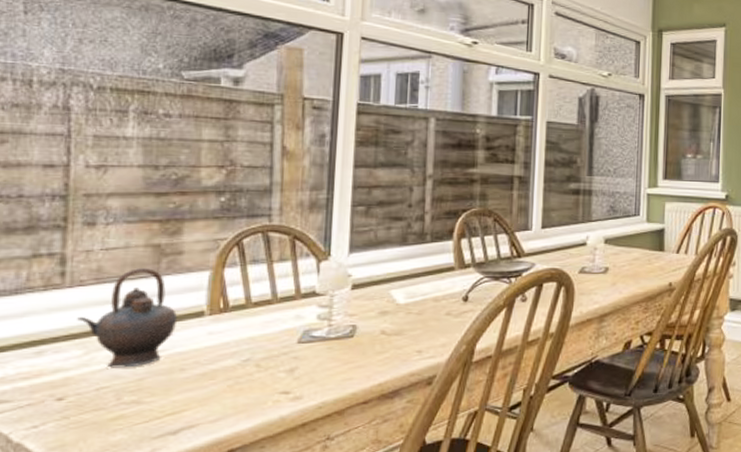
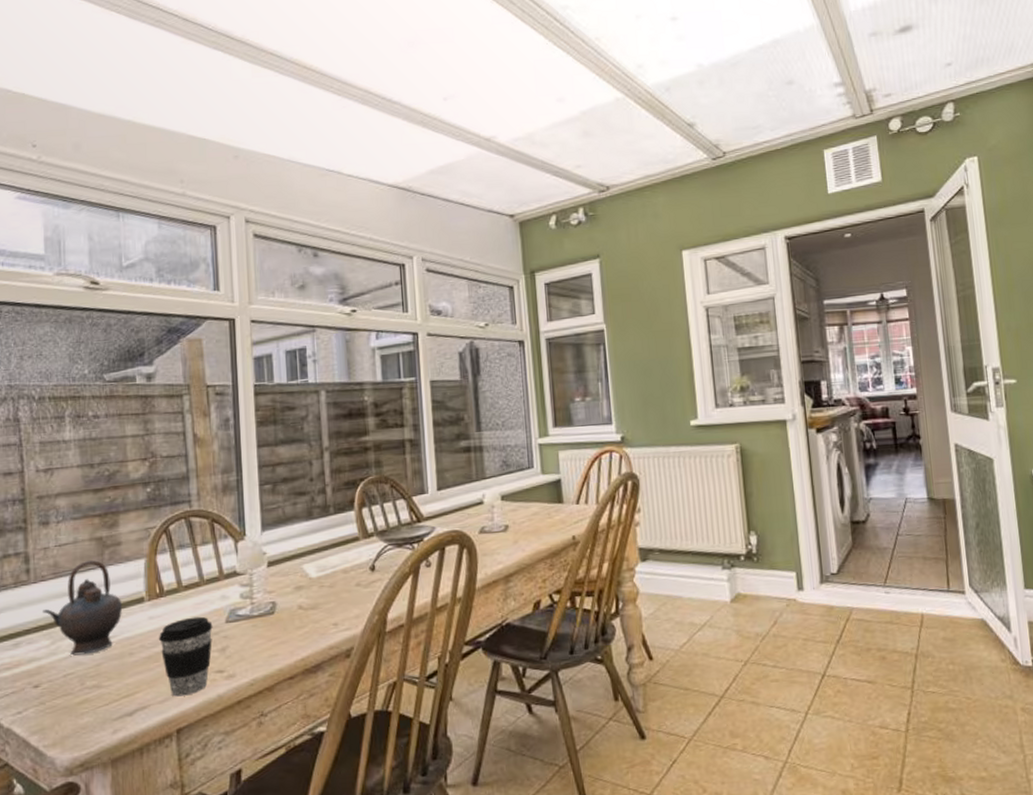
coffee cup: none [218,335,282,417] -> present [159,616,213,697]

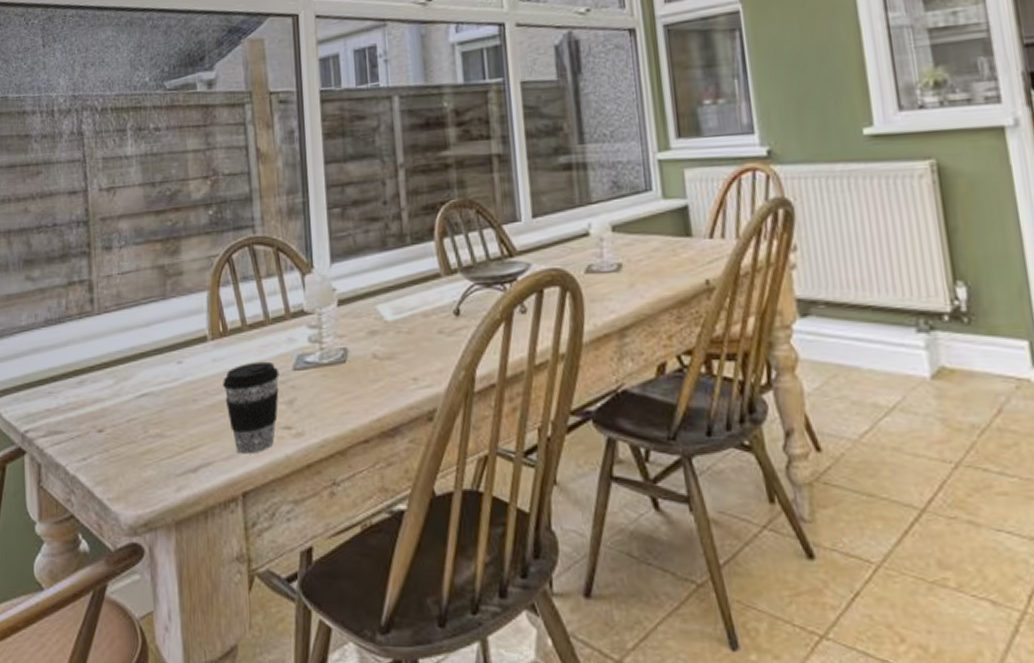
teapot: present [43,560,123,656] -> none [106,291,186,399]

